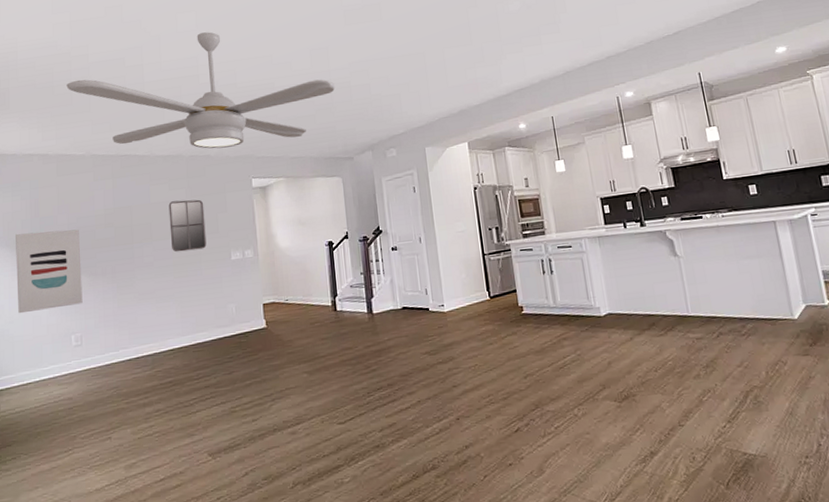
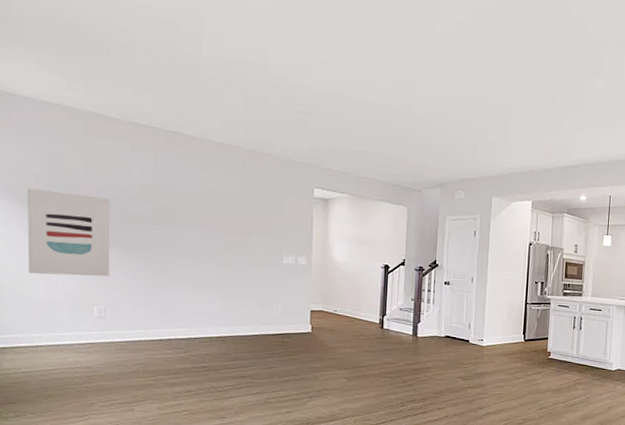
ceiling fan: present [66,32,336,149] -> none [102,18,415,158]
home mirror: present [168,199,207,252] -> none [217,192,259,247]

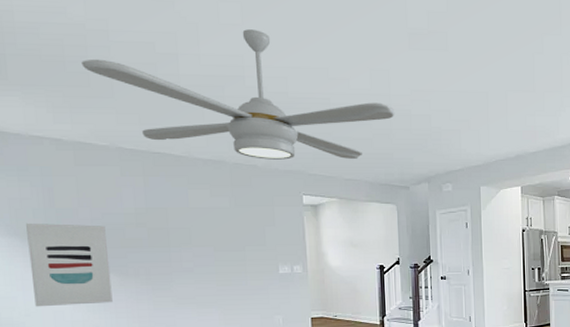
ceiling fan: none [102,18,415,158] -> present [81,29,395,160]

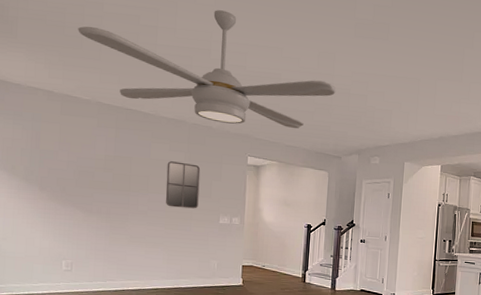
wall art: present [26,222,113,307] -> none [12,159,78,235]
home mirror: none [210,208,253,261] -> present [165,161,201,209]

